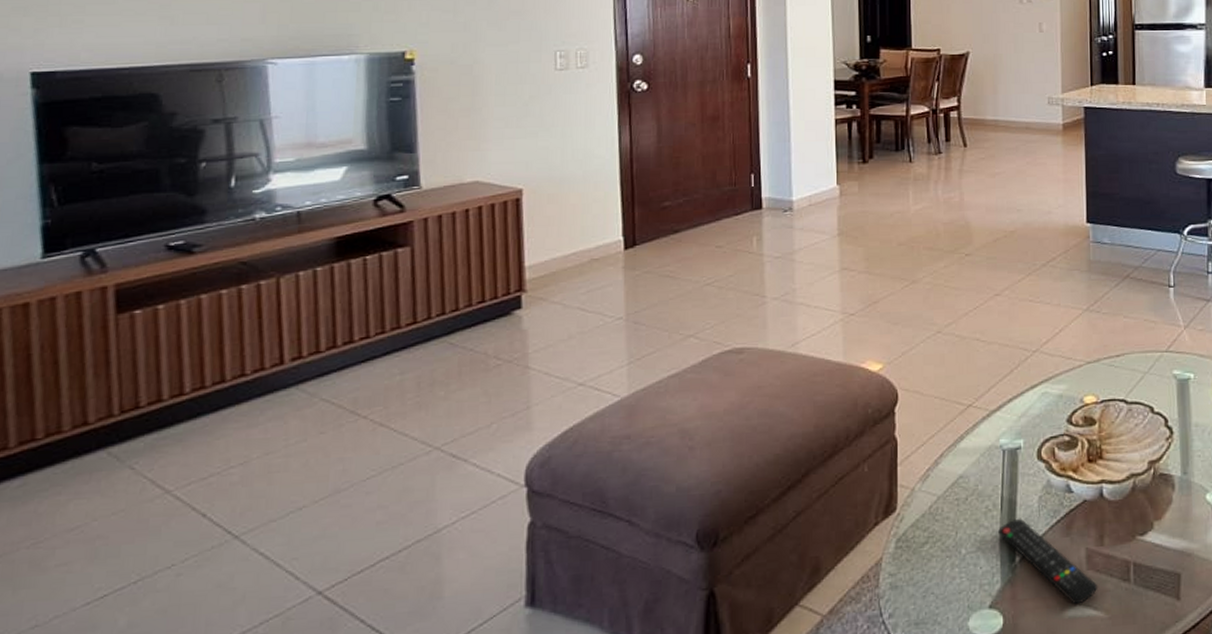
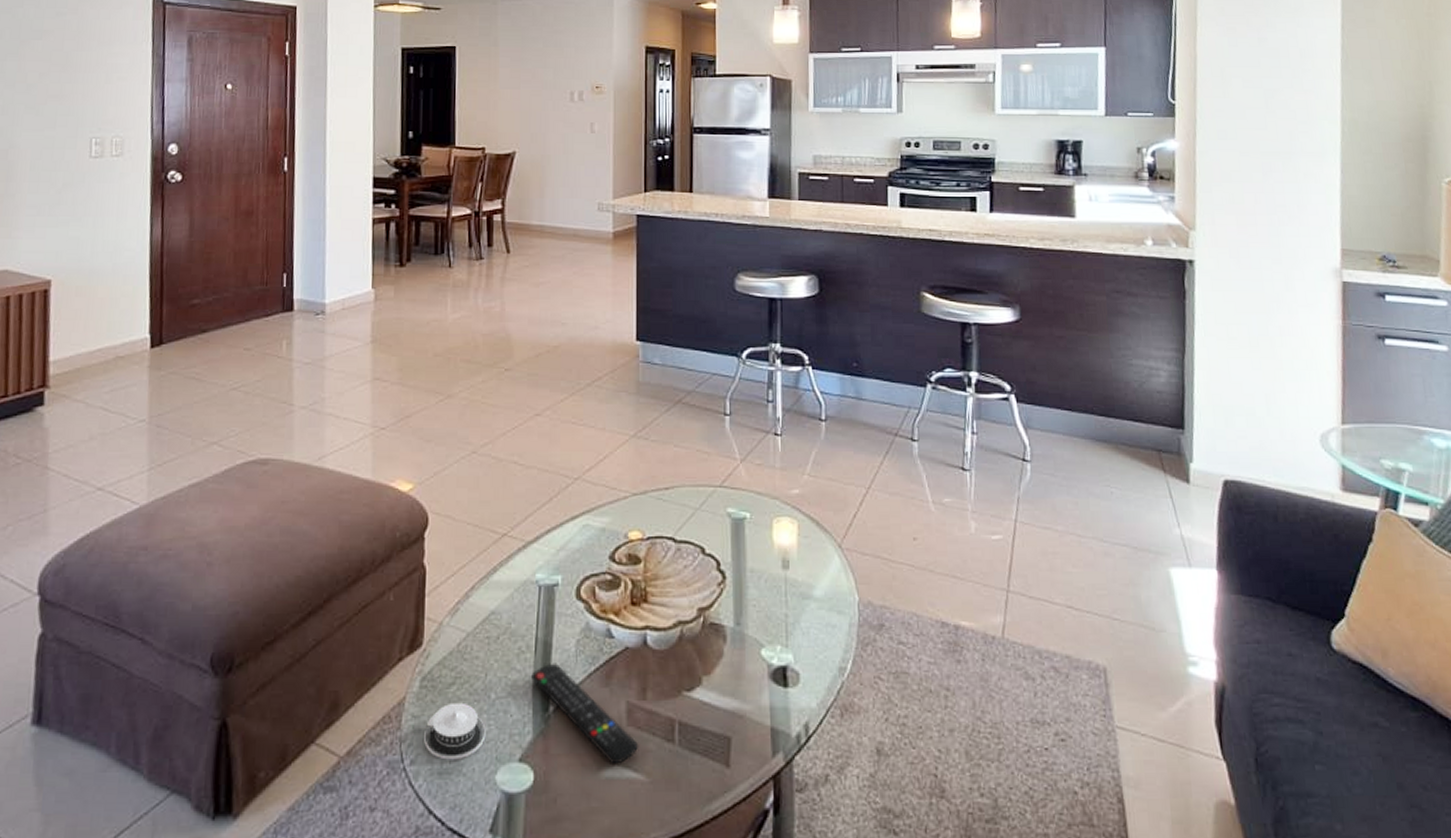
architectural model: none [901,559,958,612] -> present [424,702,486,760]

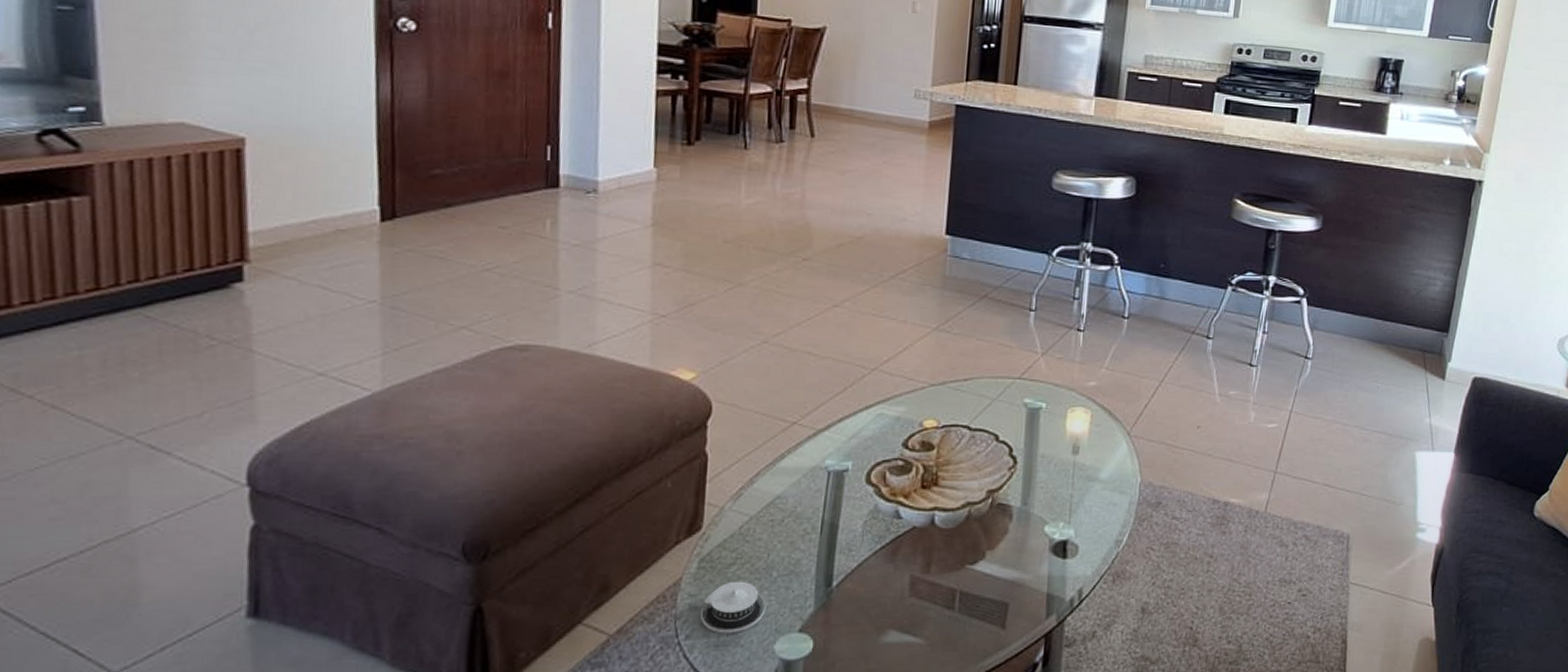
remote control: present [531,663,638,765] -> none [815,542,919,631]

